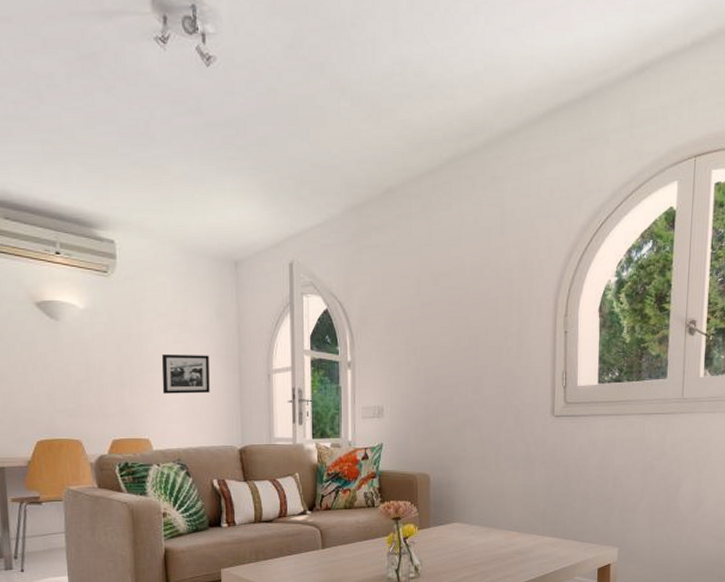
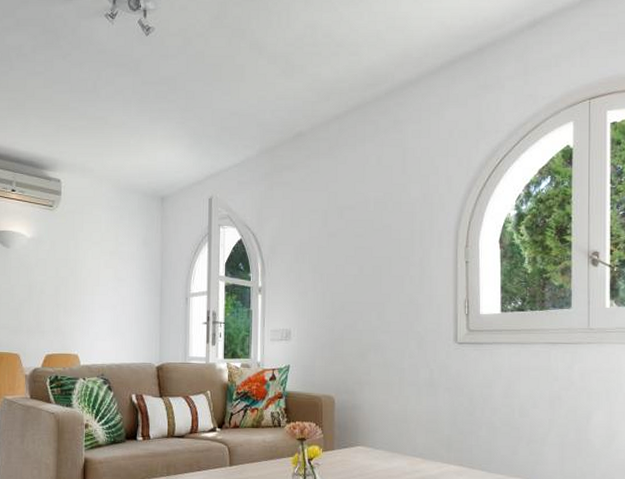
picture frame: present [162,355,210,394] -> none [92,279,134,314]

